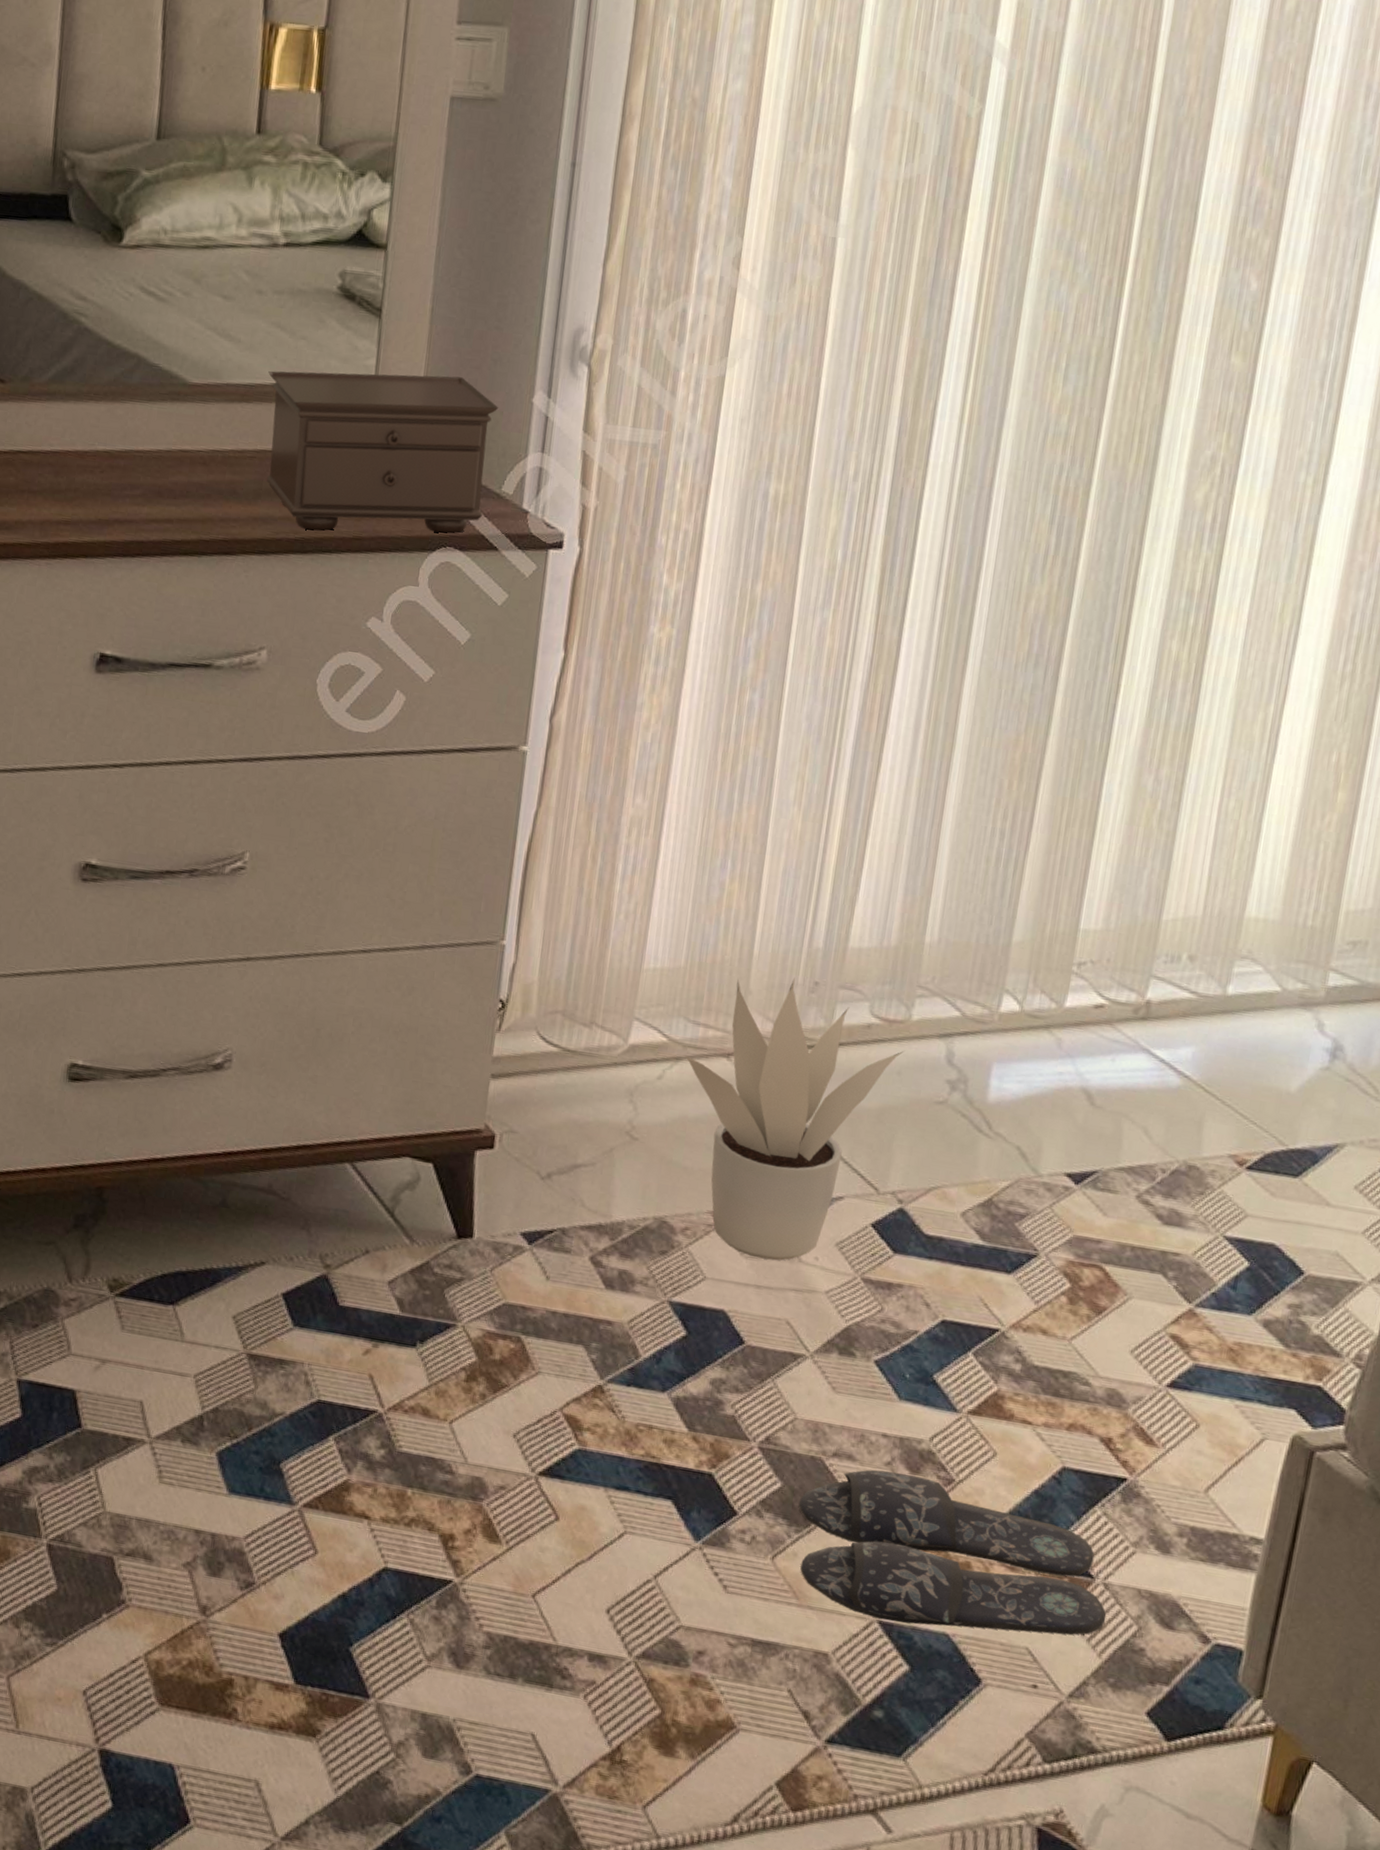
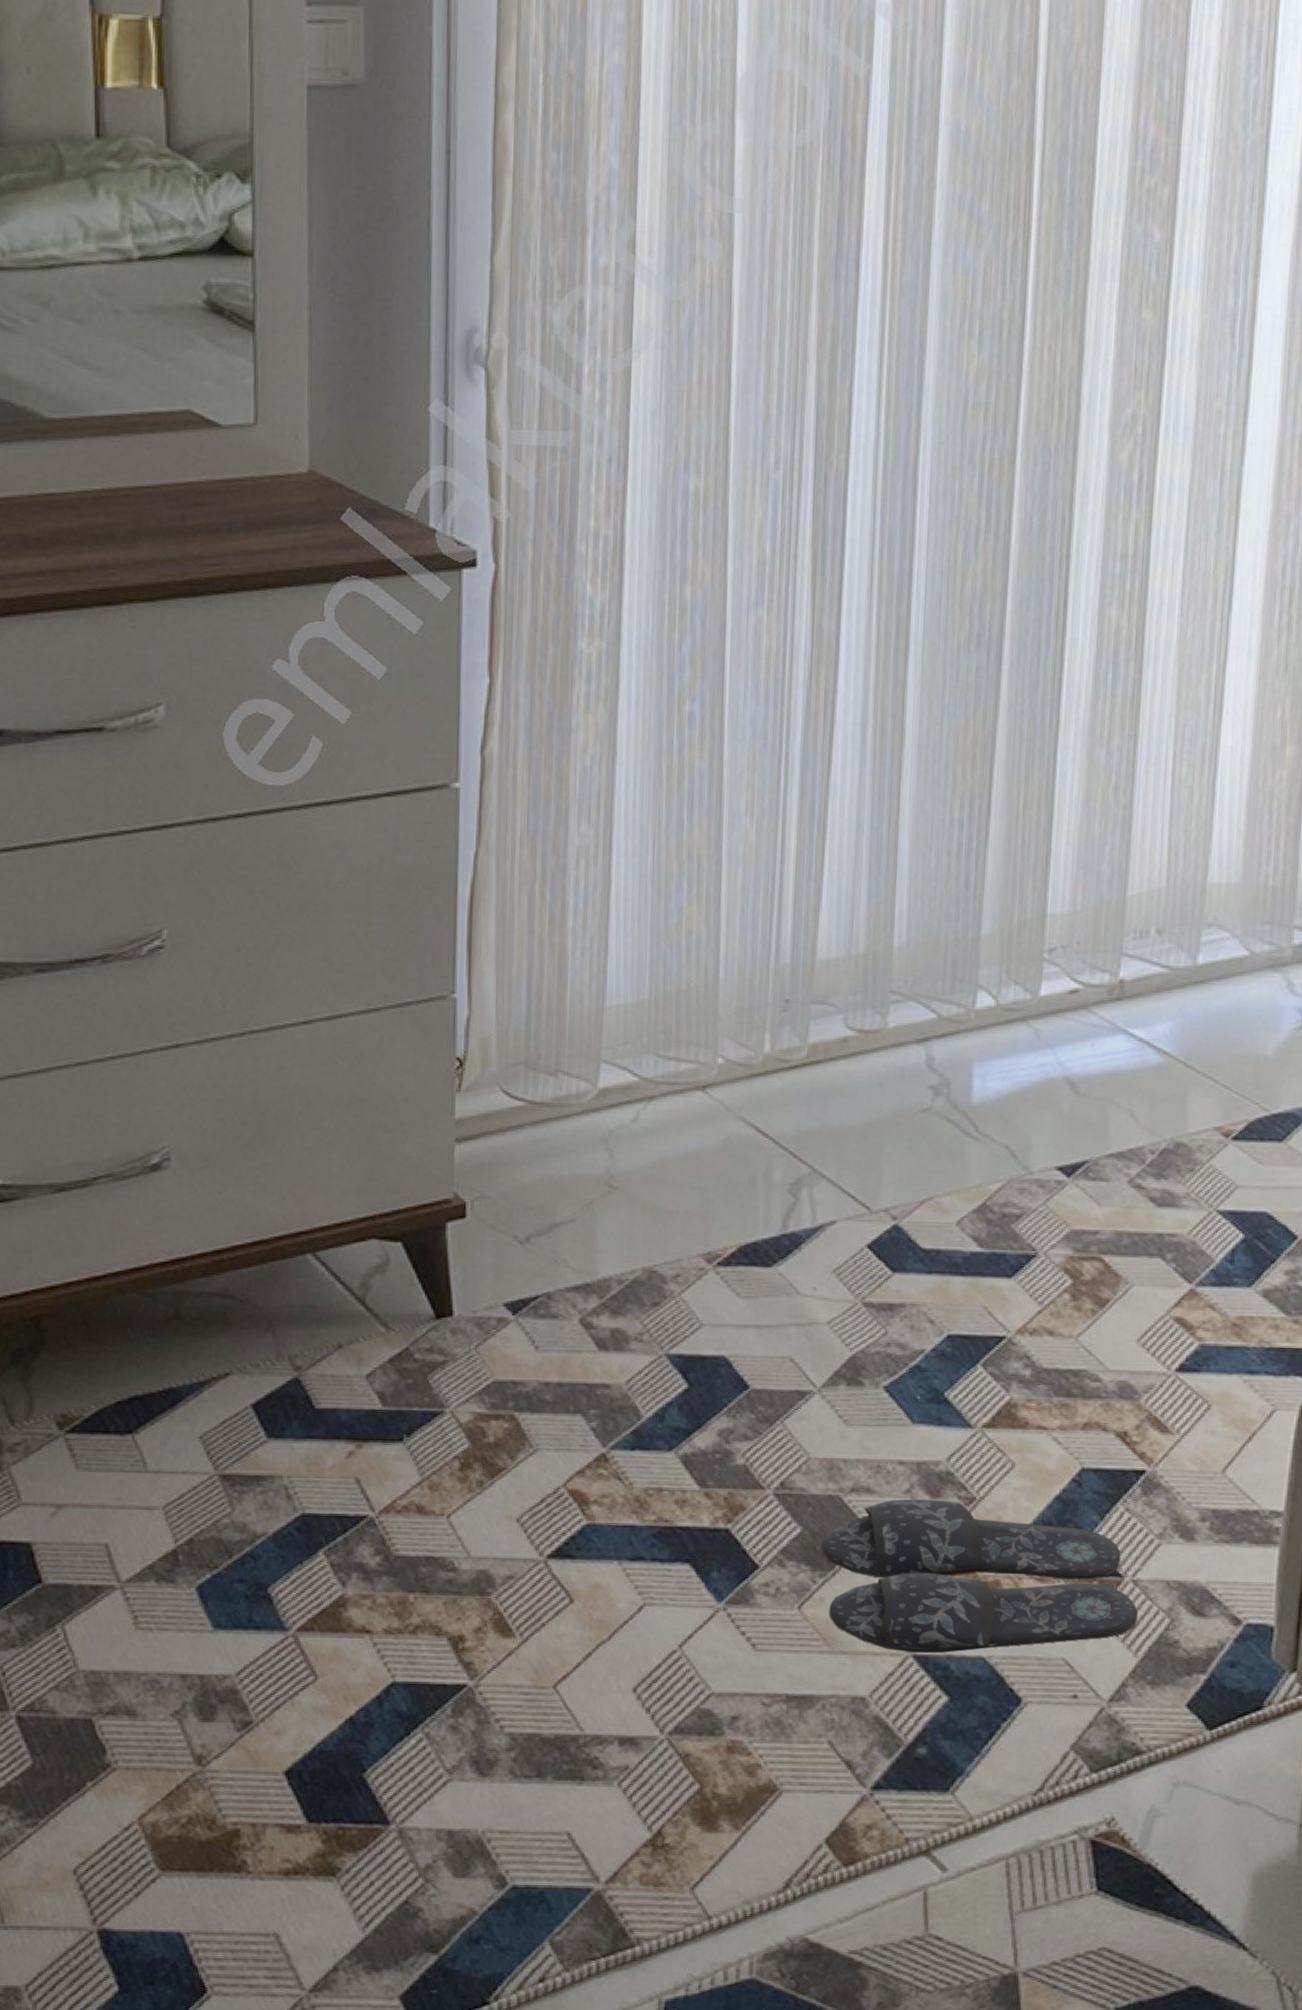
jewelry box: present [267,371,499,534] -> none [135,390,393,571]
potted plant: present [685,977,904,1261] -> none [659,998,883,1297]

